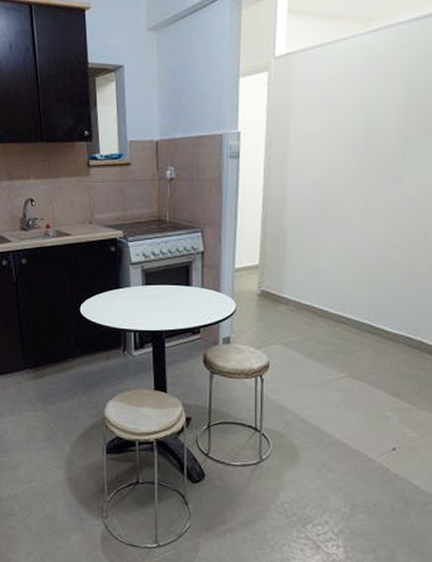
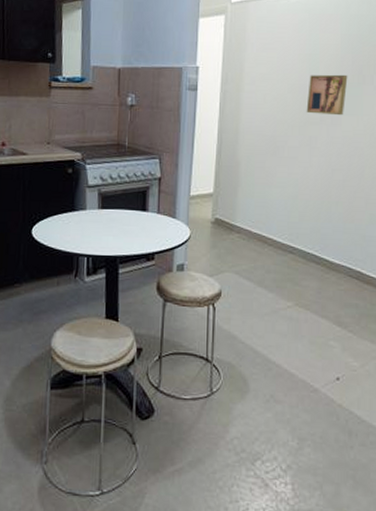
wall art: none [361,126,411,174] -> present [306,74,348,116]

